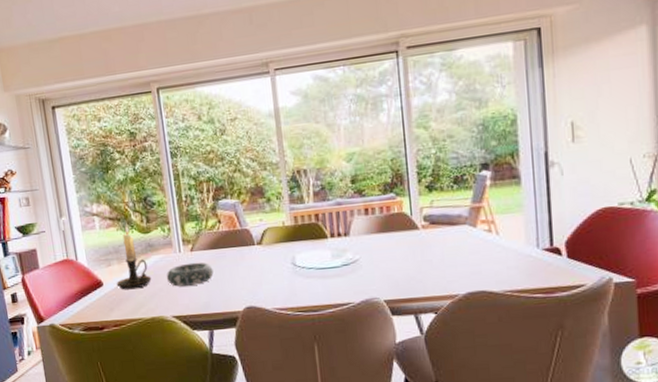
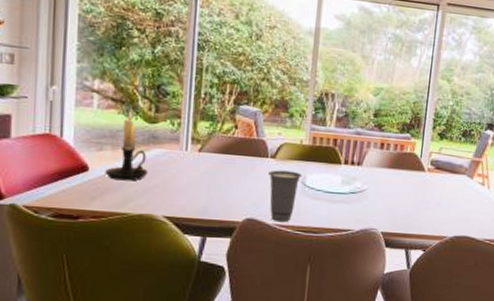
decorative bowl: present [166,262,214,287] -> none [165,163,219,188]
cup: none [258,253,292,306] -> present [269,170,303,223]

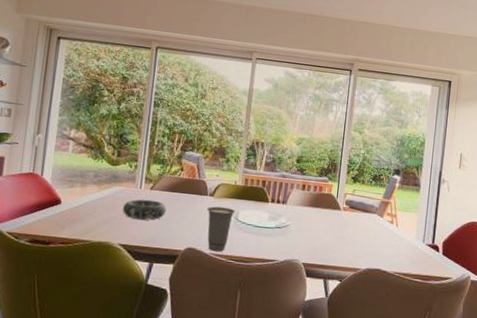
candle holder: present [105,109,148,181] -> none [74,154,109,213]
decorative bowl: none [165,163,219,188] -> present [122,199,166,220]

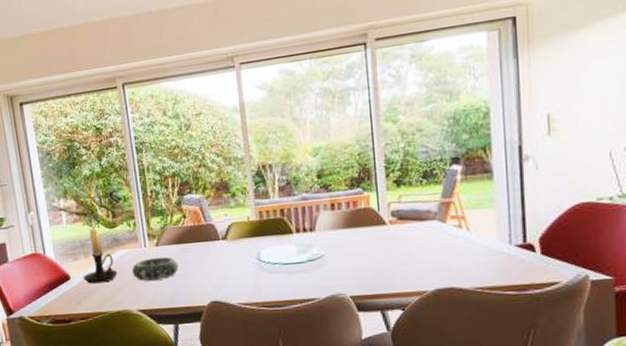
candle holder: none [74,154,109,213] -> present [83,219,118,284]
cup: present [207,206,236,252] -> none [223,249,256,301]

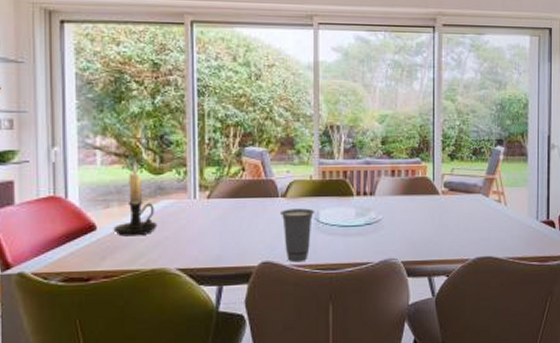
decorative bowl: present [131,256,179,281] -> none [175,210,230,236]
cup: none [223,249,256,301] -> present [281,208,315,263]

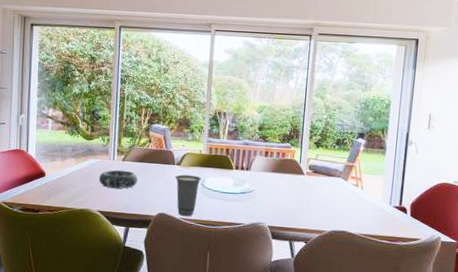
candle holder: present [113,163,158,237] -> none [56,130,87,184]
decorative bowl: none [175,210,230,236] -> present [98,170,138,189]

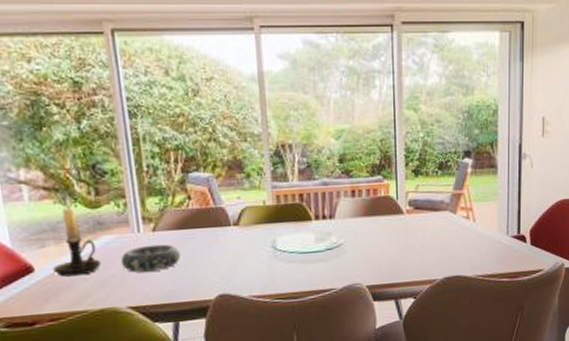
candle holder: none [56,130,87,184] -> present [53,197,102,277]
cup: present [175,174,202,217] -> none [234,236,272,293]

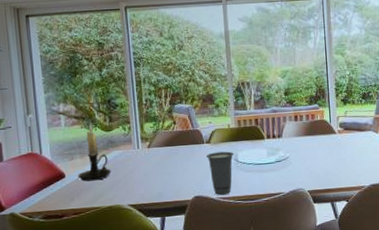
decorative bowl: present [120,244,181,273] -> none [124,157,167,179]
cup: none [234,236,272,293] -> present [207,151,235,196]

